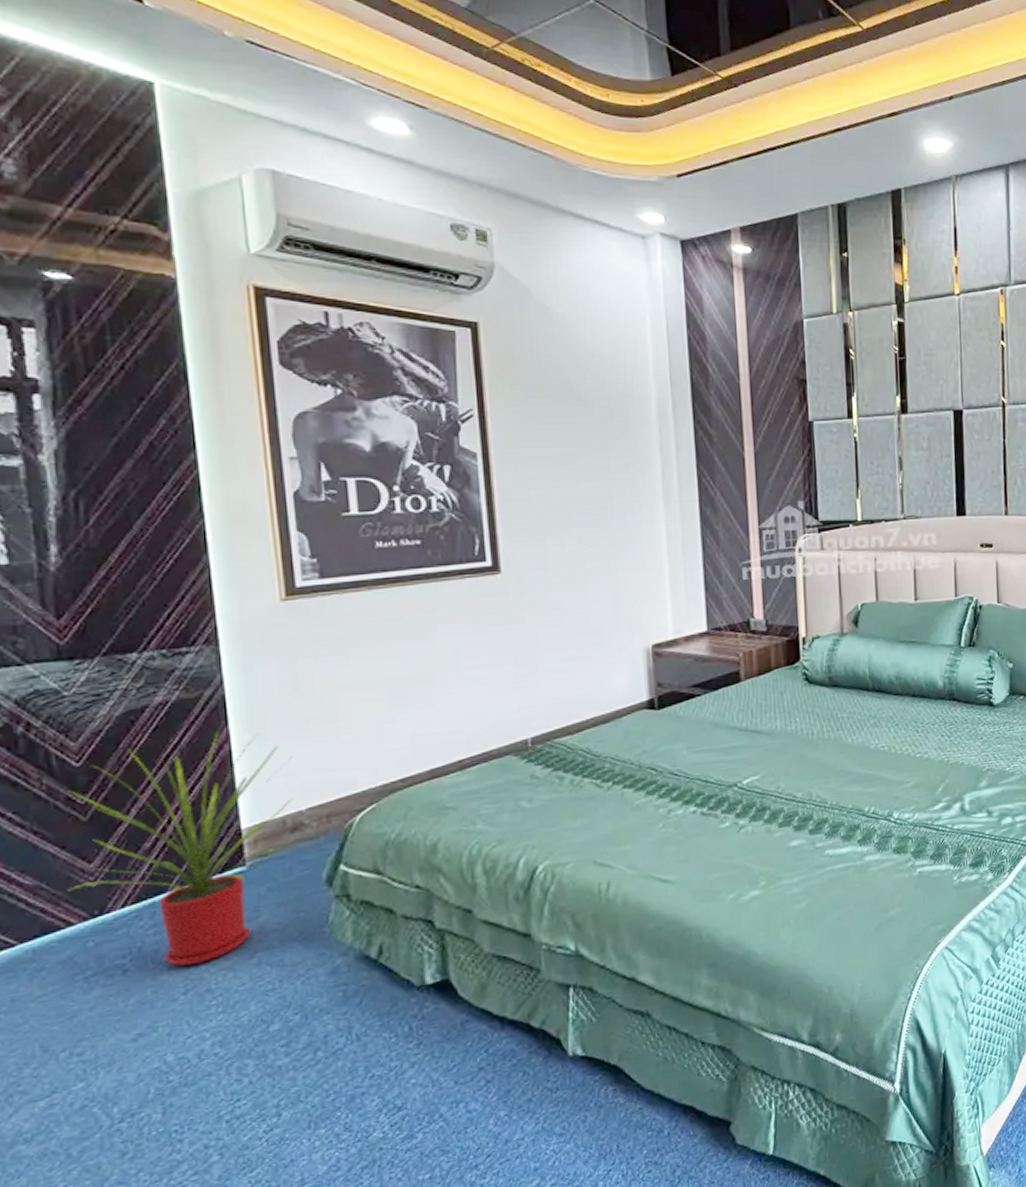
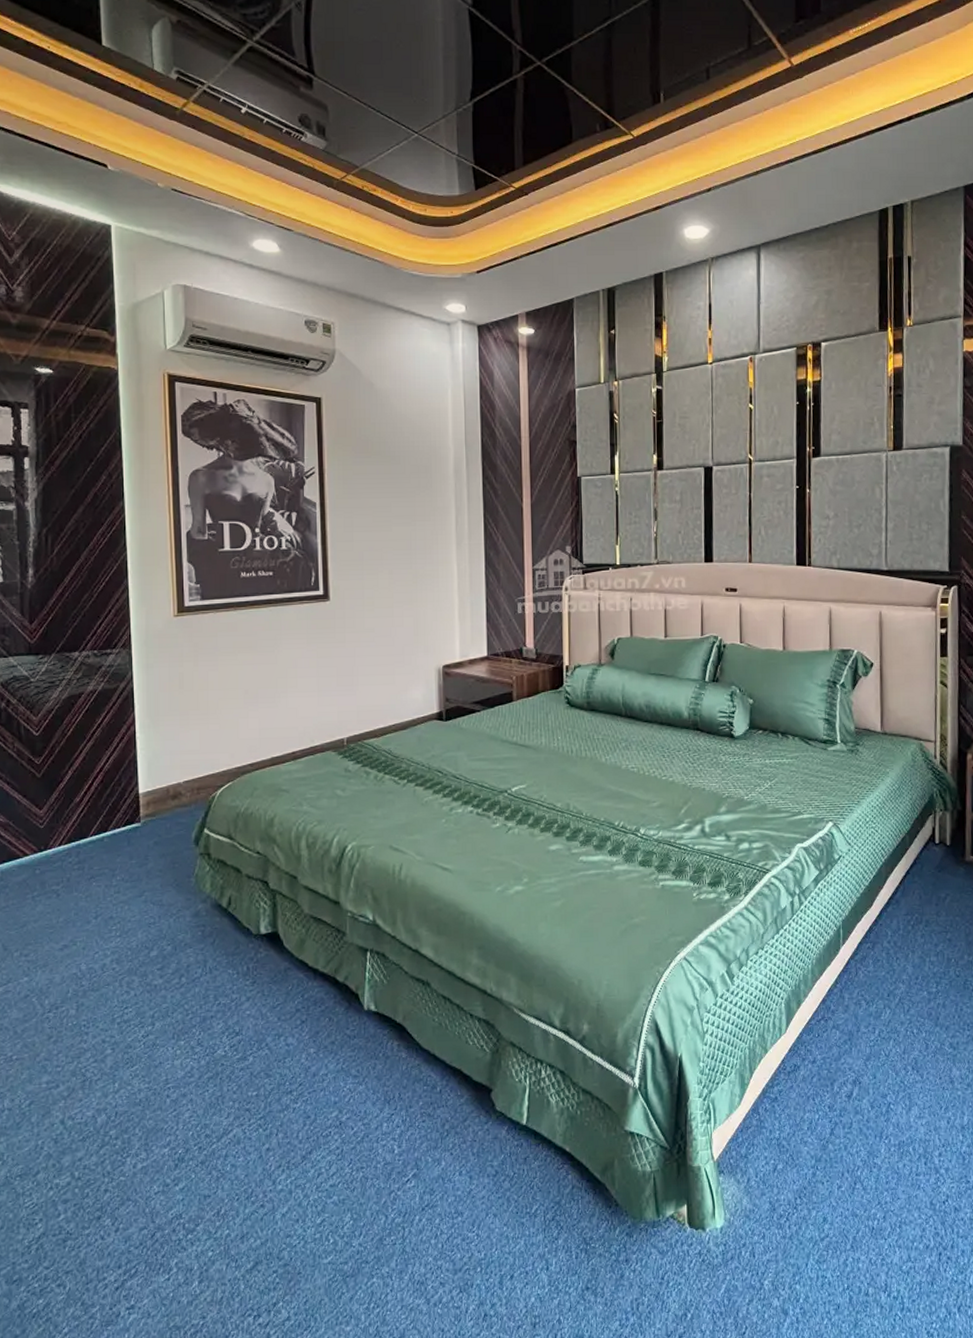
house plant: present [68,732,293,967] -> none [26,716,176,897]

